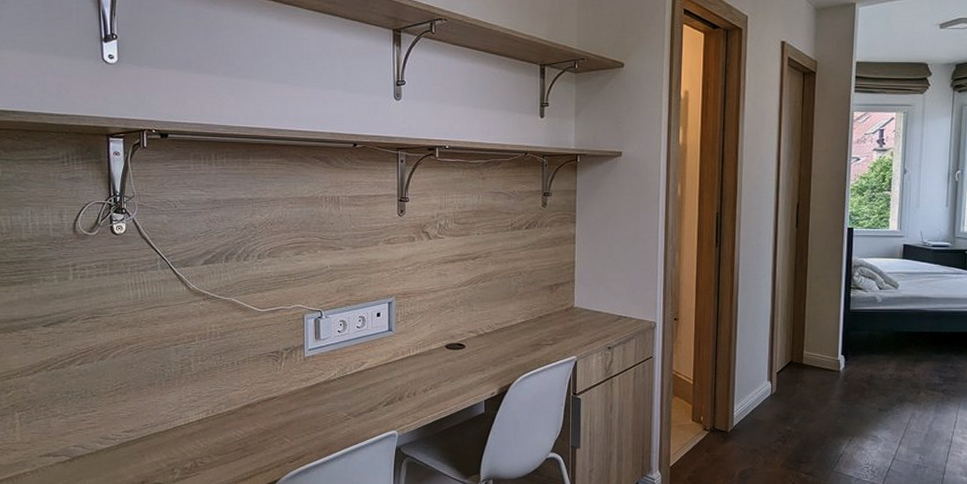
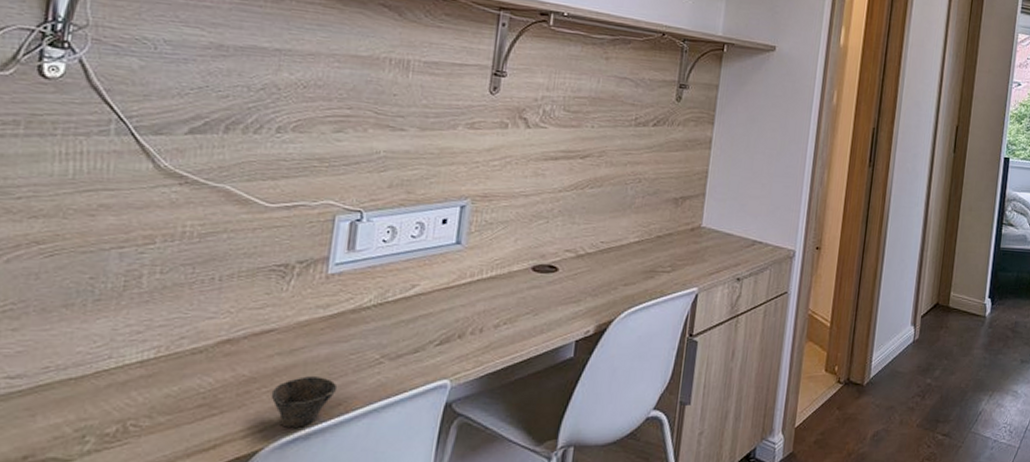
cup: none [280,429,322,464] -> present [271,376,338,428]

